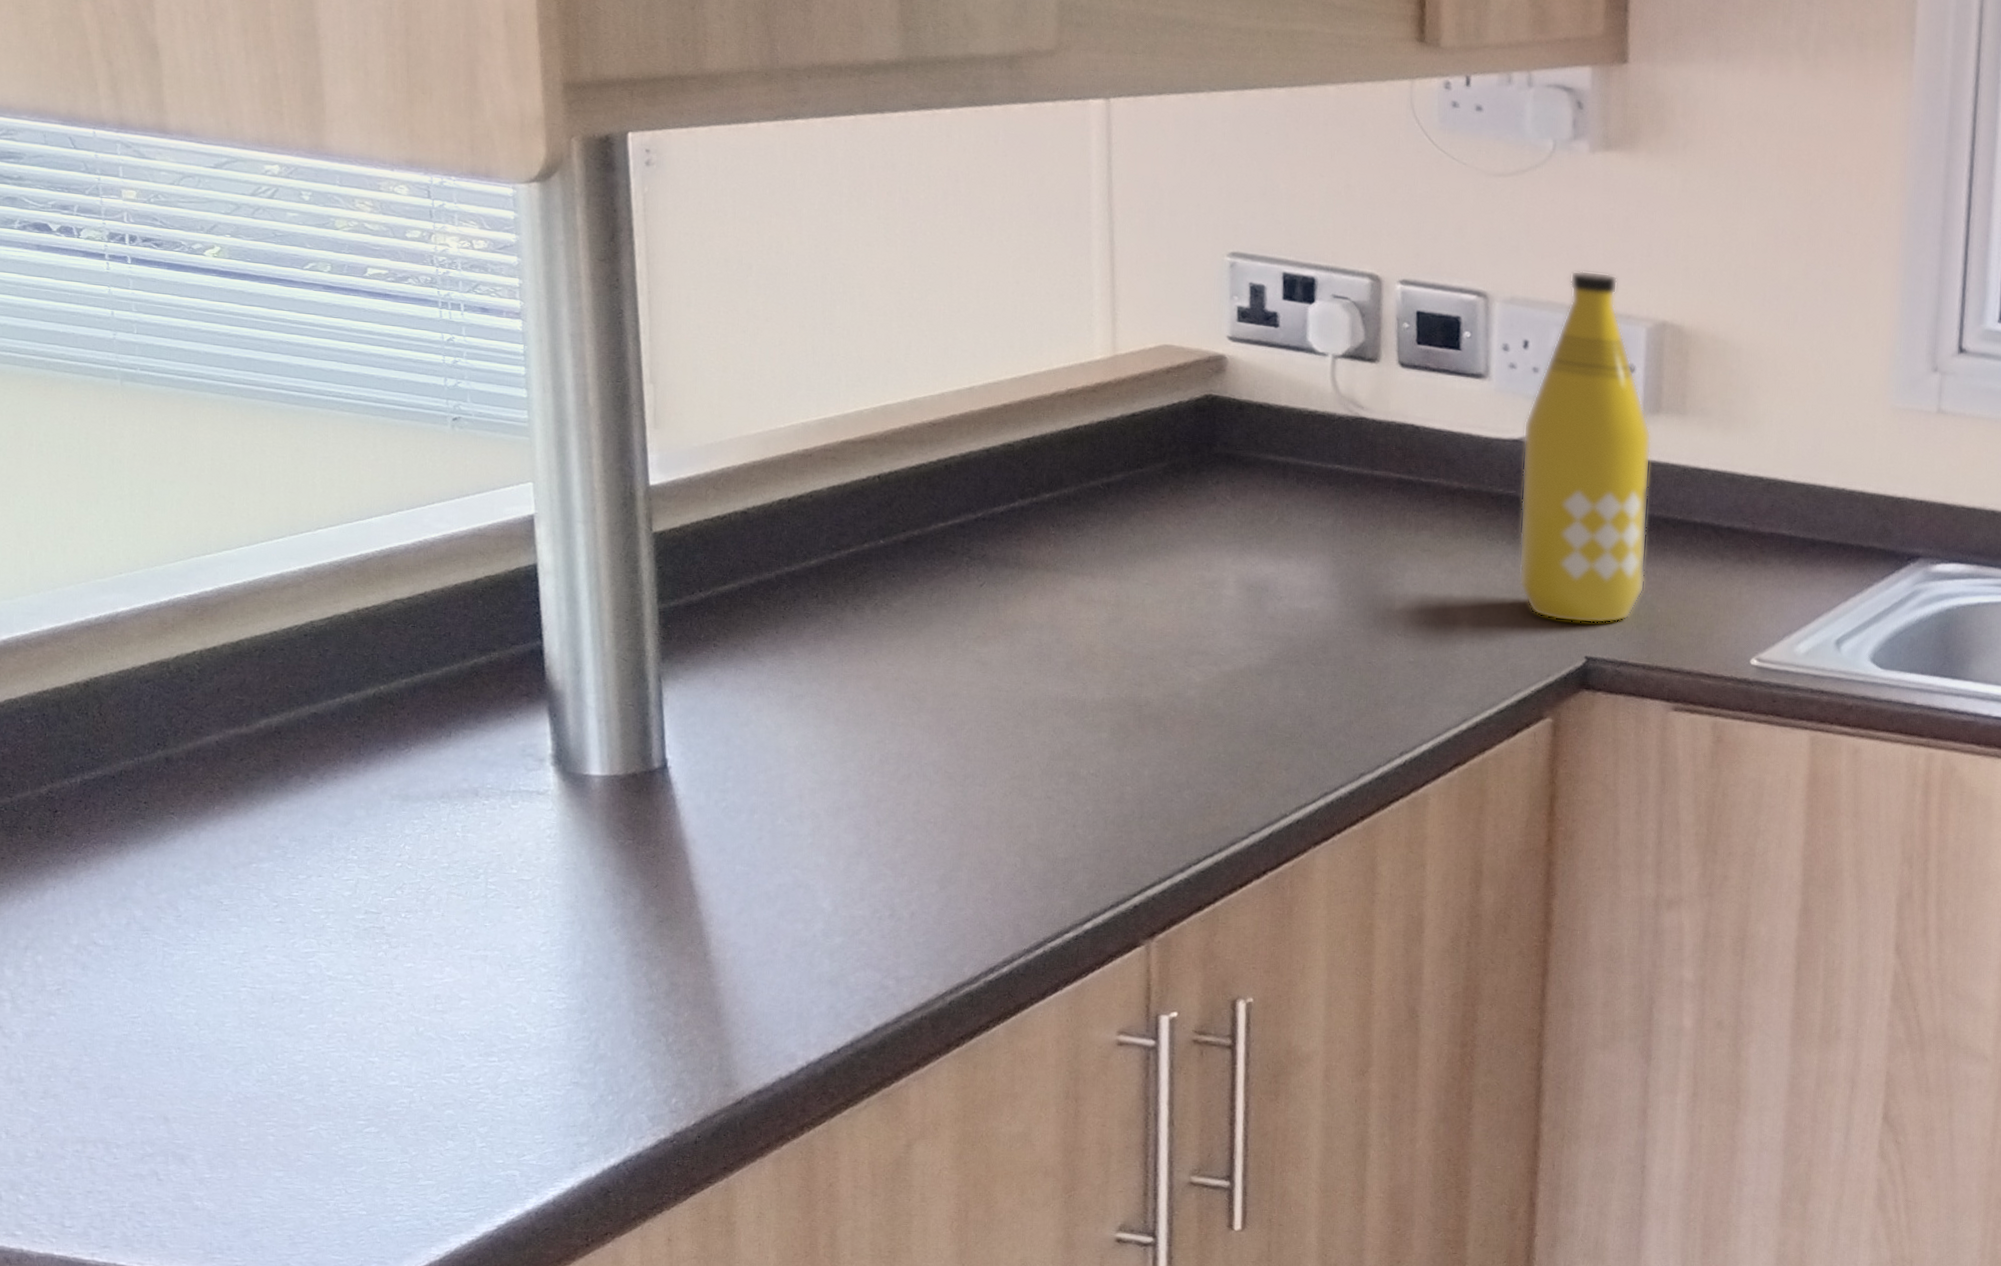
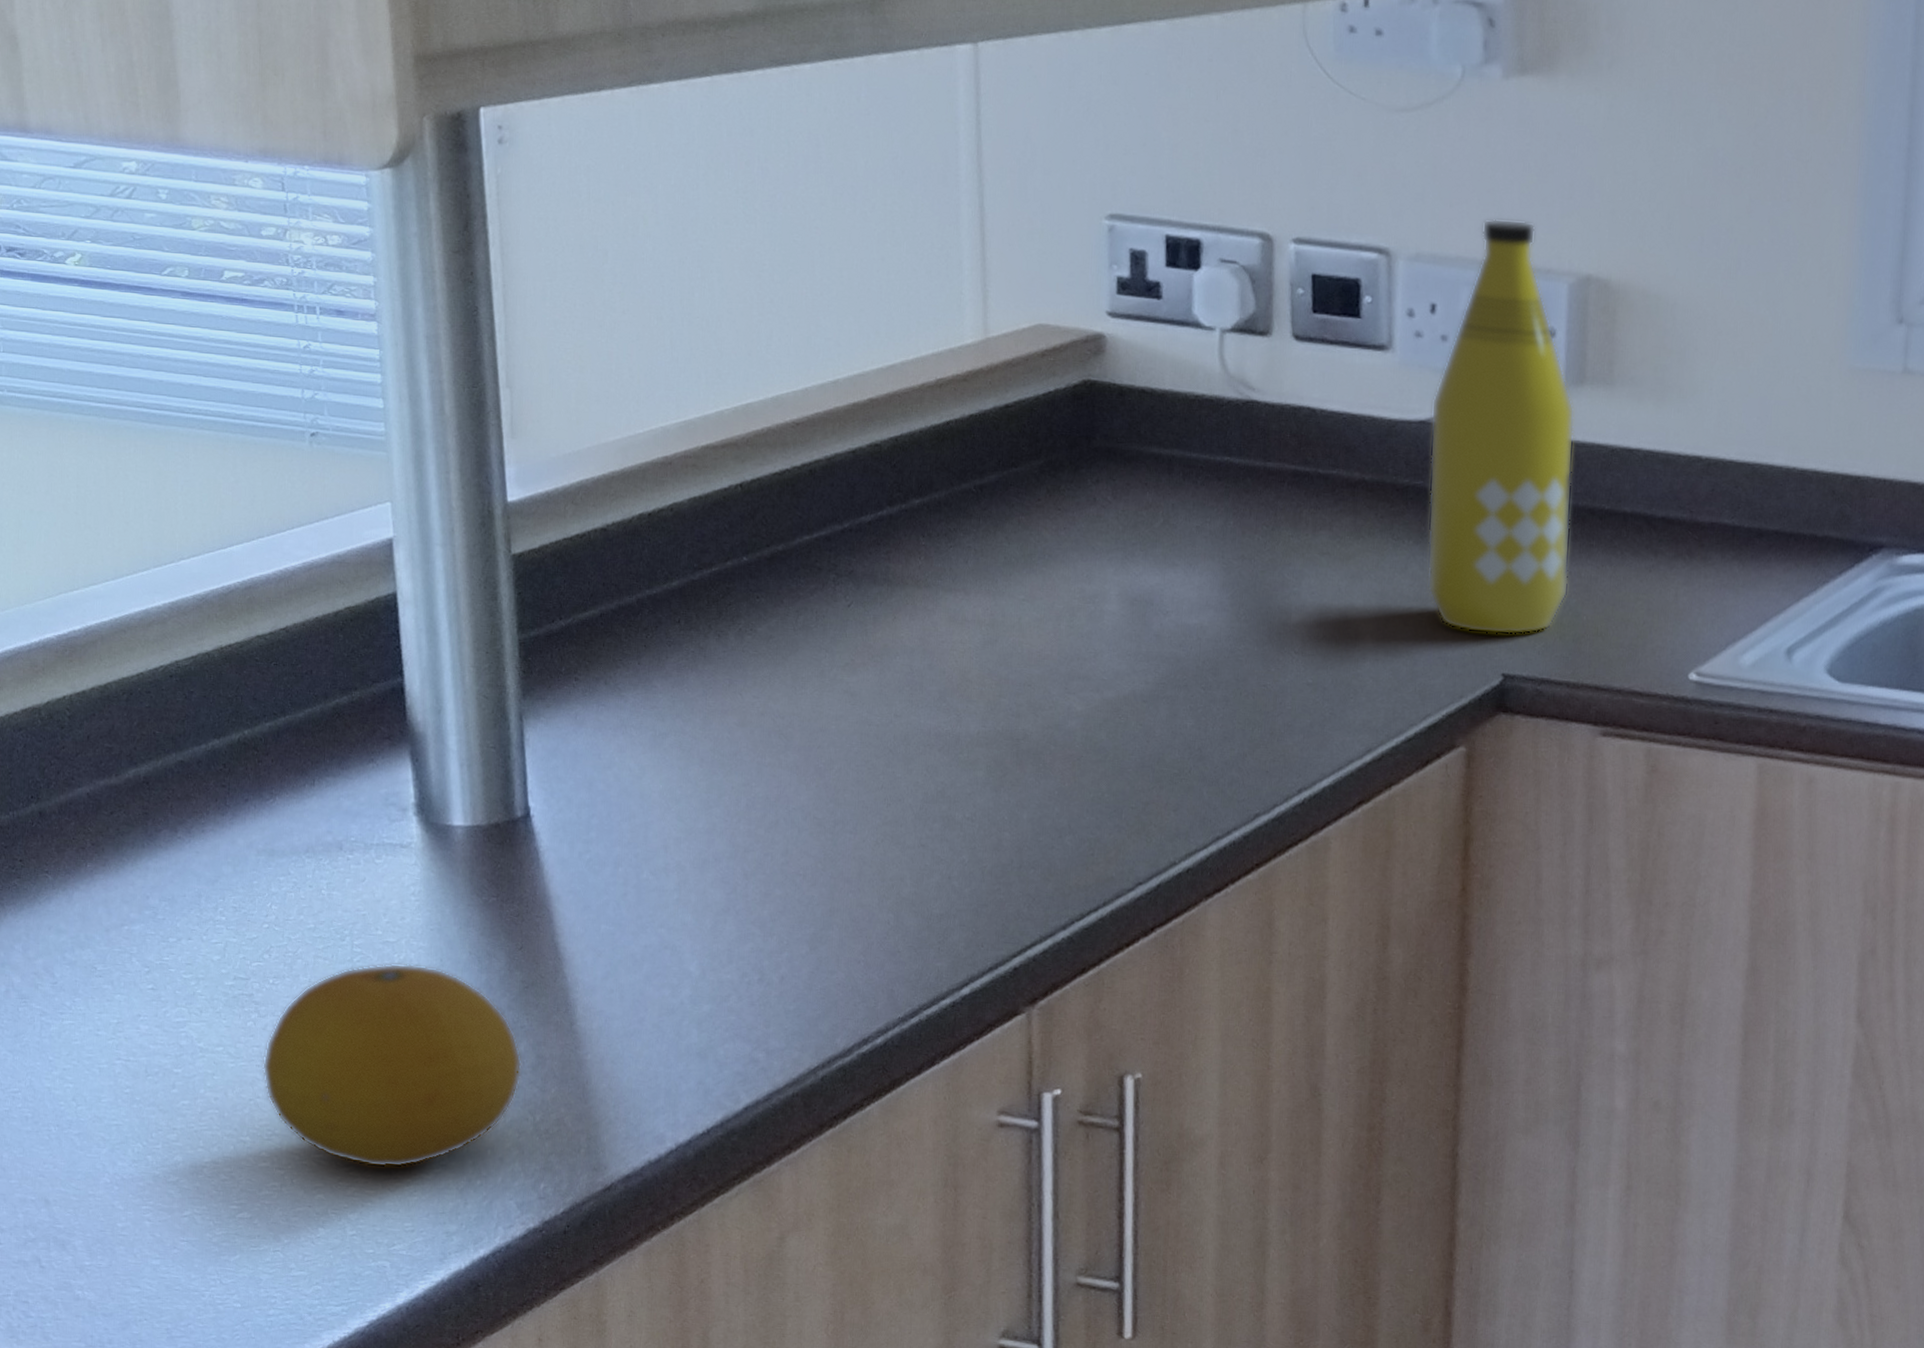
fruit: none [392,899,656,1086] -> present [262,963,522,1168]

